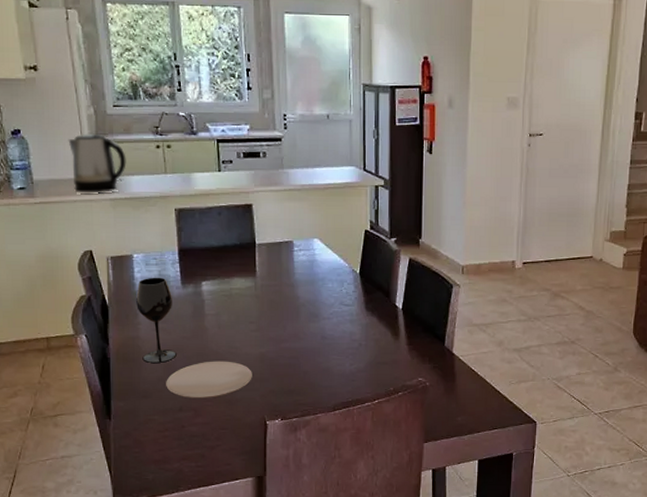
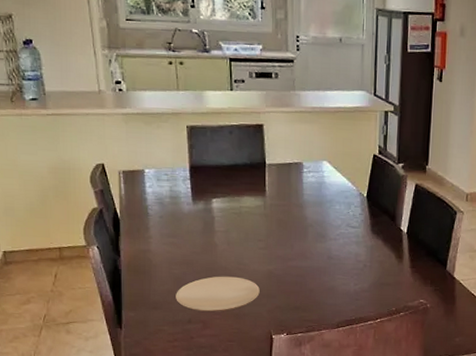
kettle: present [68,133,126,194] -> none [80,46,139,108]
wineglass: present [136,277,177,363] -> none [147,192,186,276]

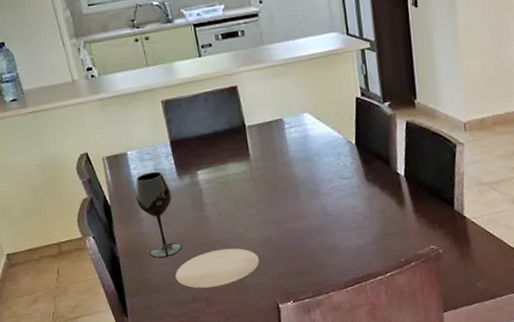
wineglass: none [147,192,186,276] -> present [135,171,182,258]

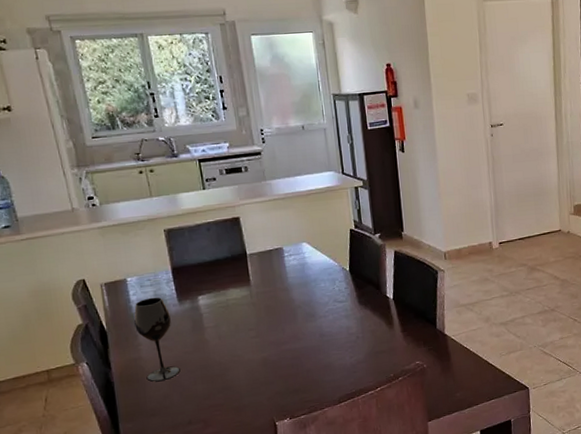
plate: present [175,248,259,289] -> none [172,369,257,411]

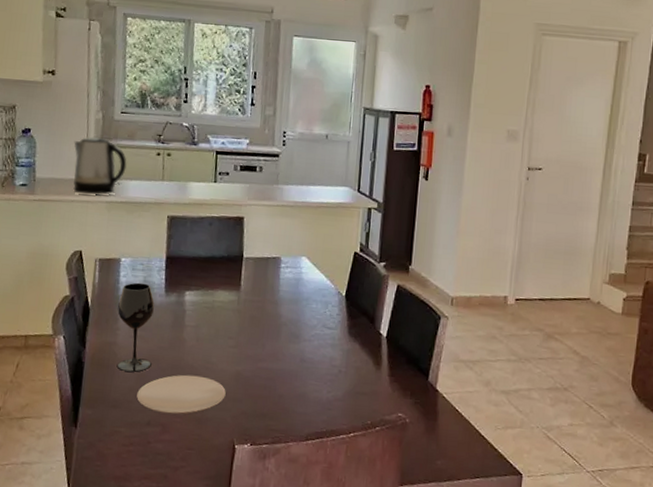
kettle: none [49,165,111,225] -> present [73,136,127,196]
plate: none [172,369,257,411] -> present [136,374,226,415]

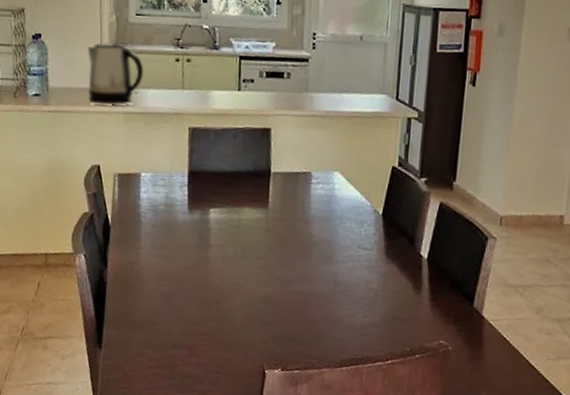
wineglass: present [116,282,154,372] -> none [139,199,177,293]
plate: present [136,374,226,415] -> none [161,296,255,338]

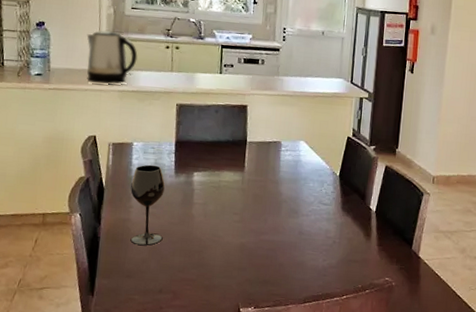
wineglass: none [139,199,177,293] -> present [130,164,165,245]

